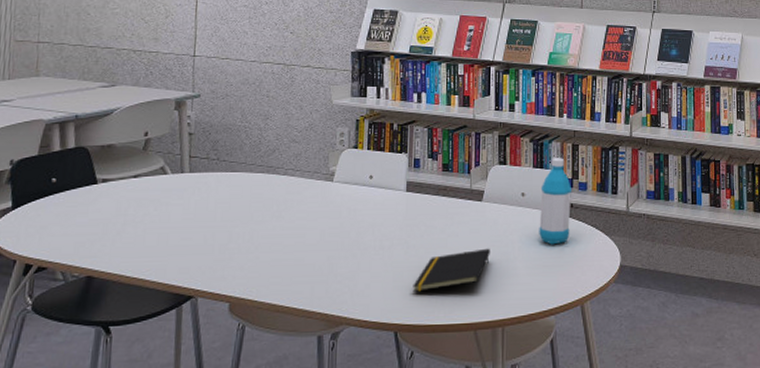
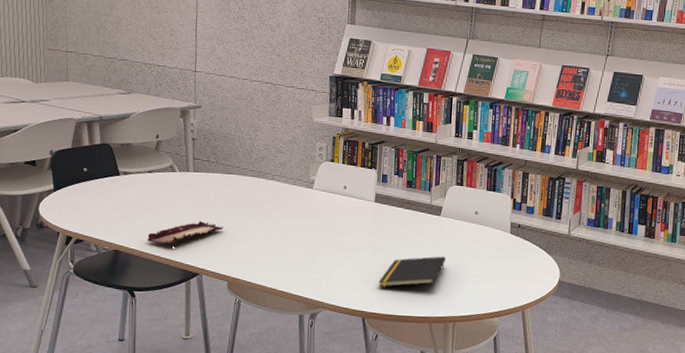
book: none [129,230,225,263] -> present [147,220,224,244]
water bottle: present [539,158,572,245] -> none [489,183,521,258]

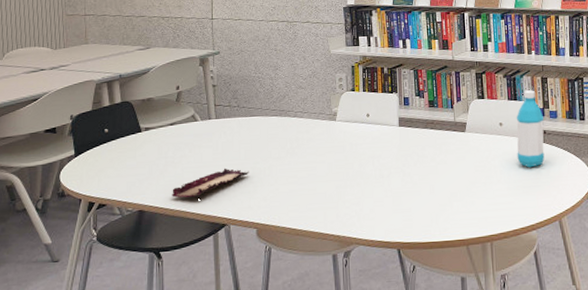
notepad: present [378,256,446,287] -> none [410,173,476,214]
water bottle: none [489,183,521,258] -> present [516,90,545,168]

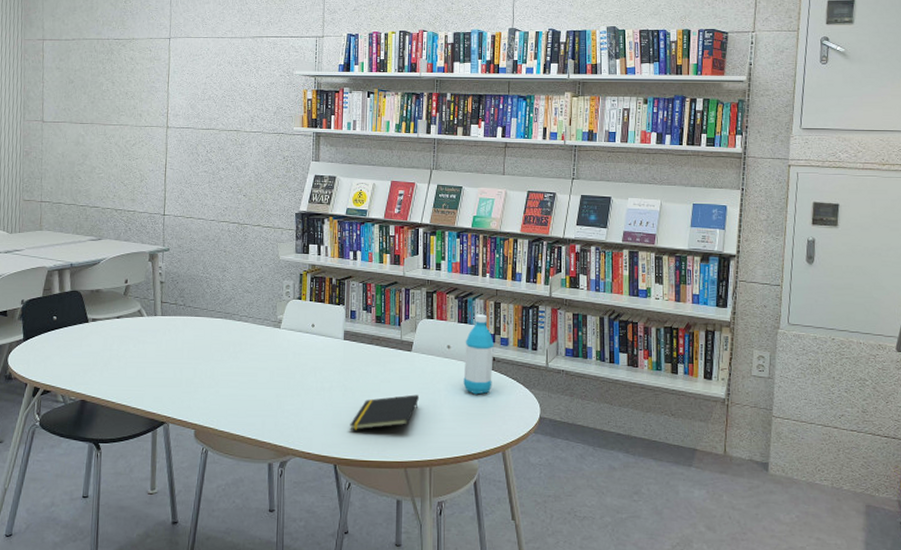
book: present [172,168,249,198] -> none [114,365,191,392]
notepad: none [410,173,476,214] -> present [350,394,419,430]

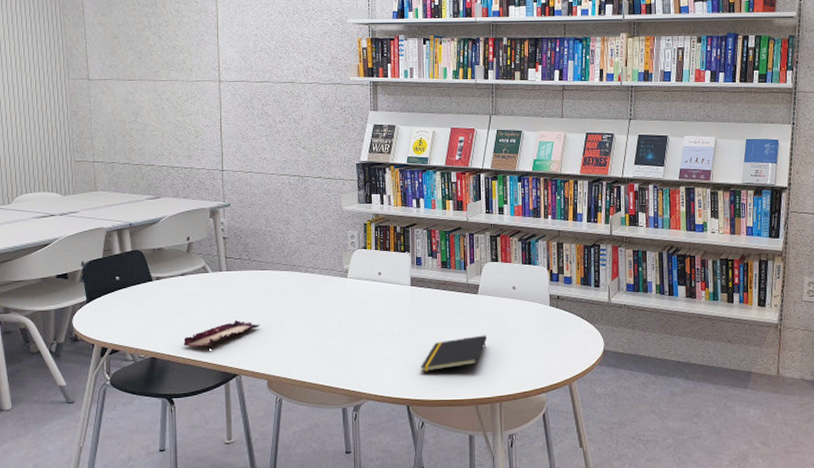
book: none [114,365,191,392] -> present [183,319,260,347]
water bottle: present [463,314,495,395] -> none [529,255,559,332]

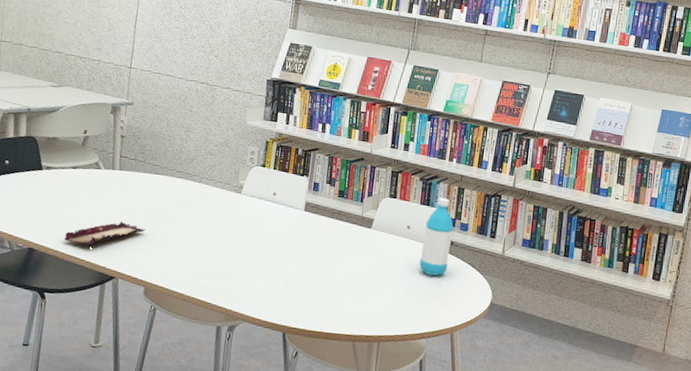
notepad: present [420,335,487,372] -> none [302,270,374,301]
water bottle: none [529,255,559,332] -> present [419,197,454,276]

